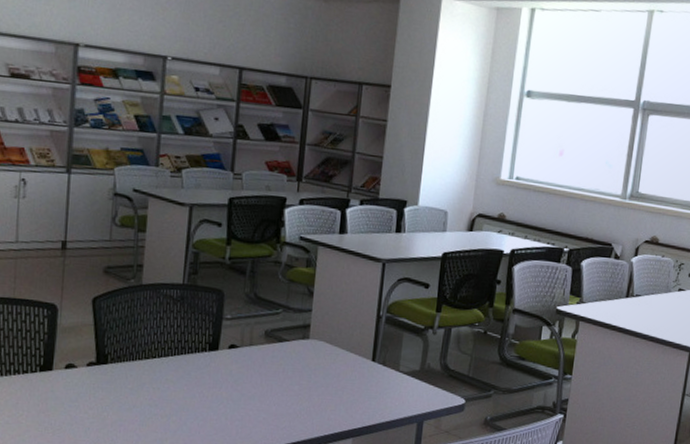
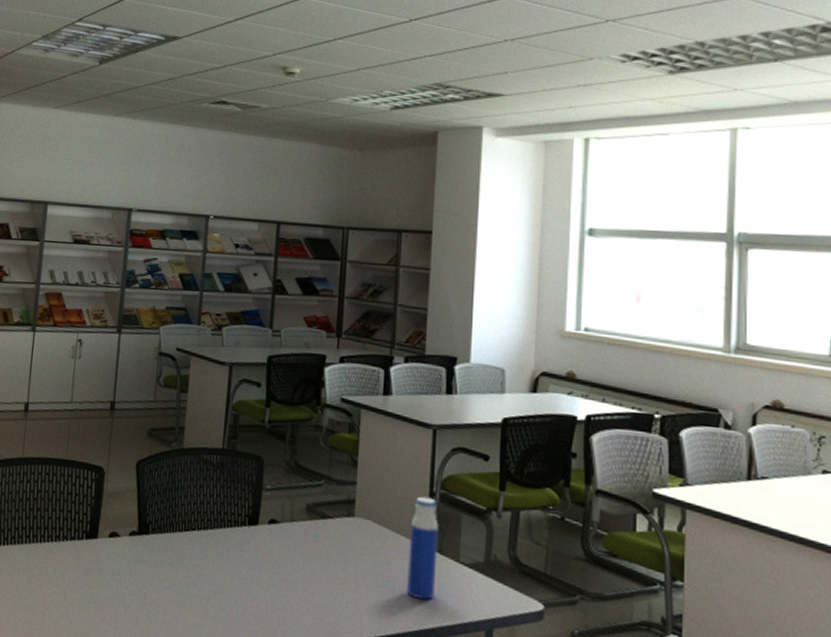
water bottle: none [353,319,383,403] -> present [407,496,439,600]

